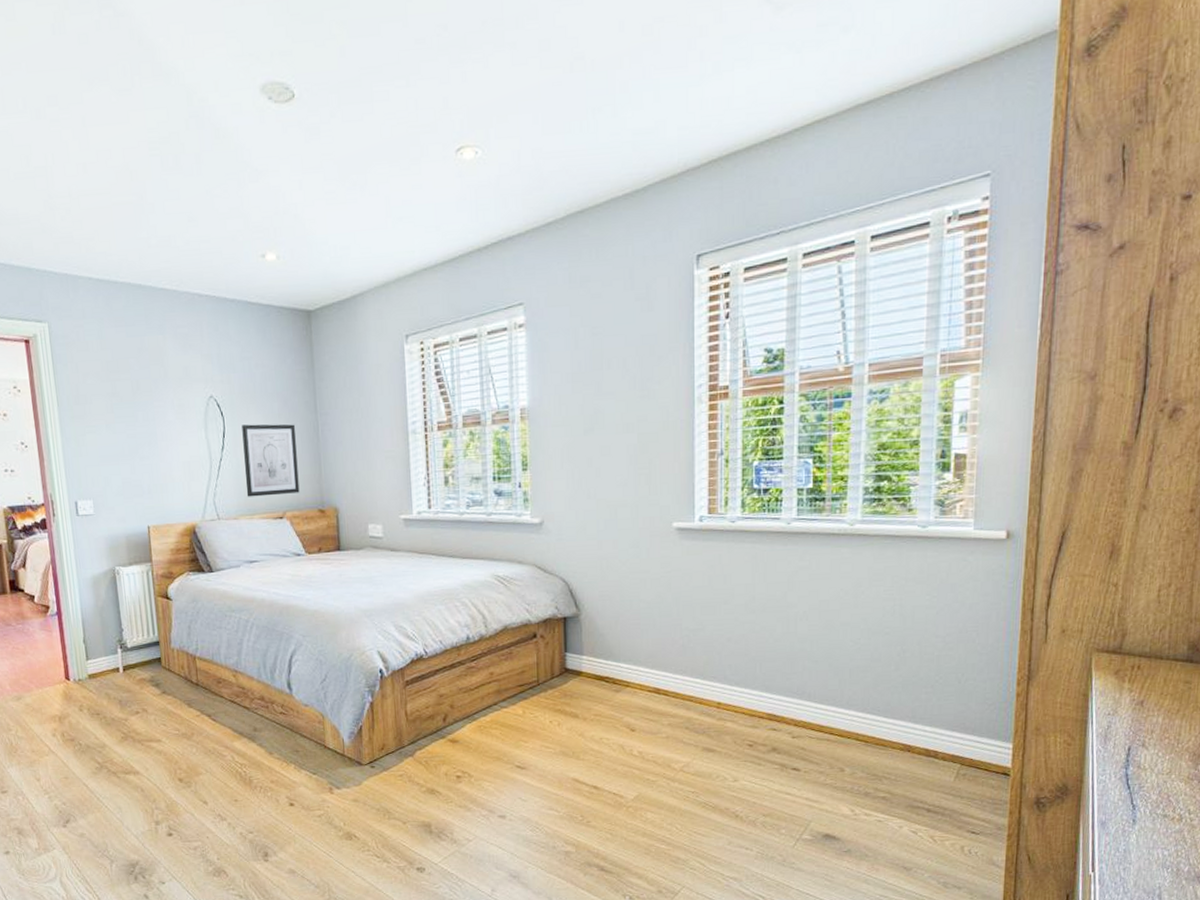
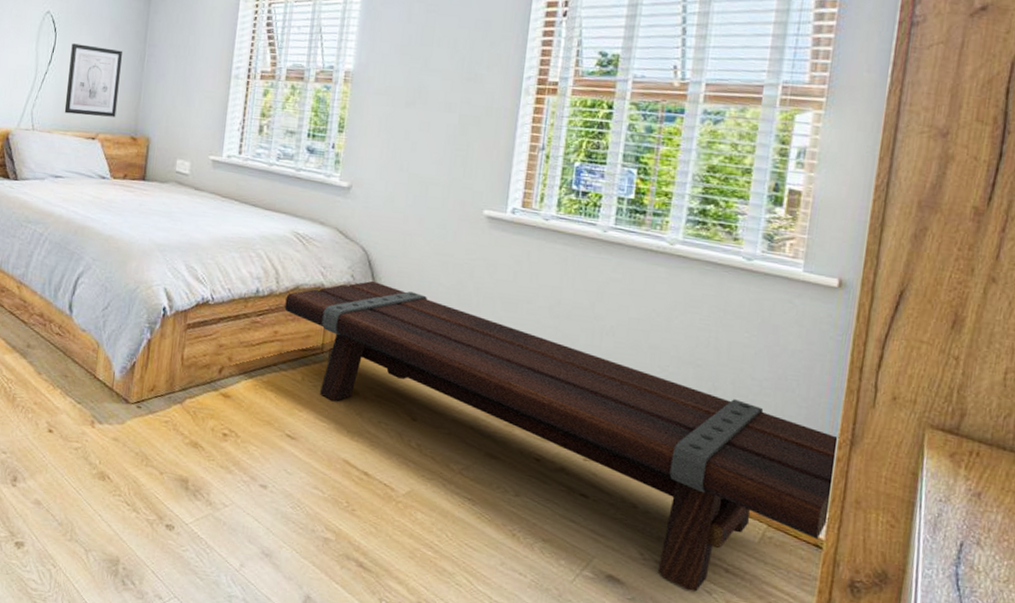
bench: none [496,608,1018,834] -> present [285,280,840,592]

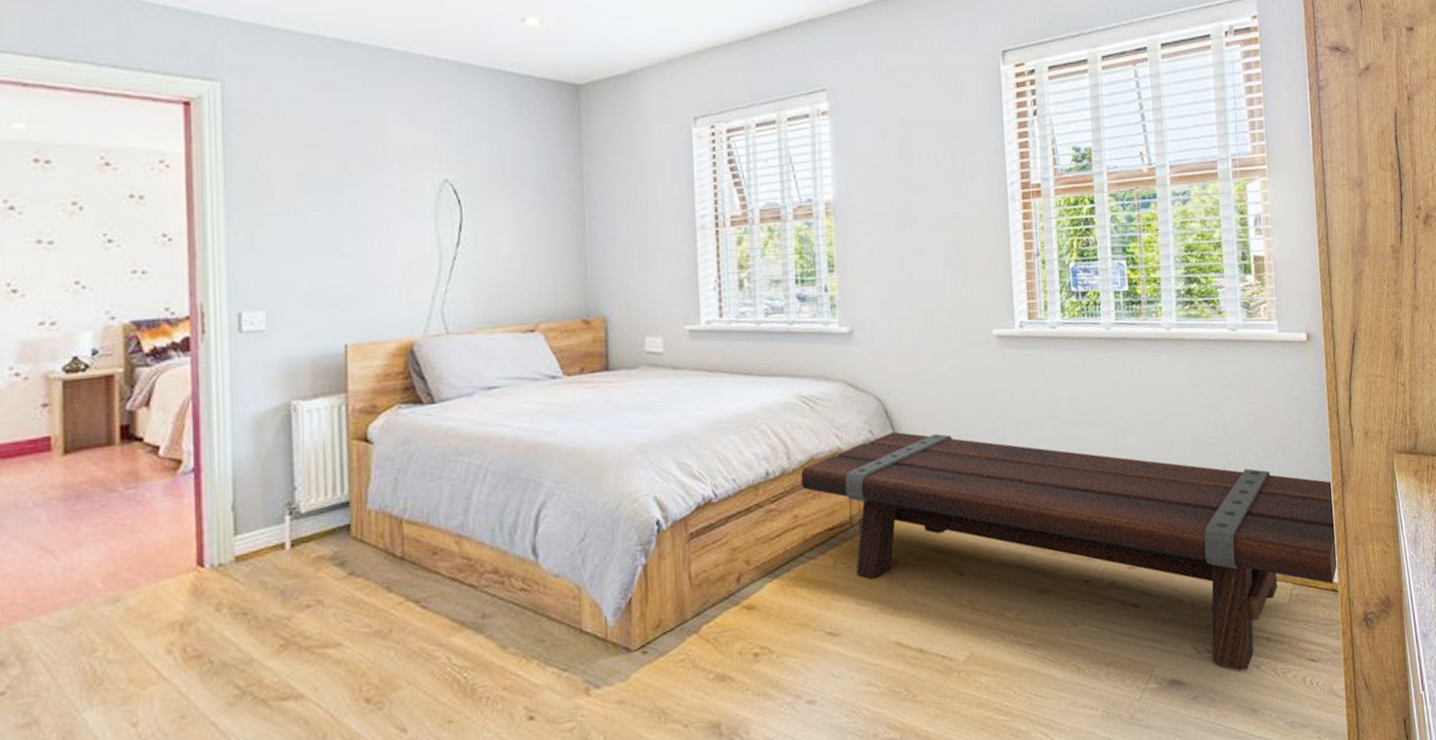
wall art: present [64,43,122,117] -> none [485,215,558,306]

